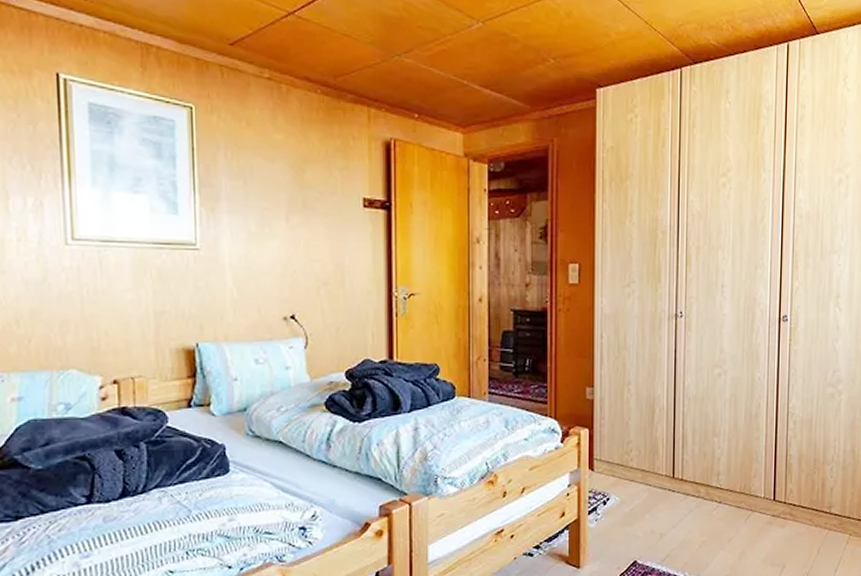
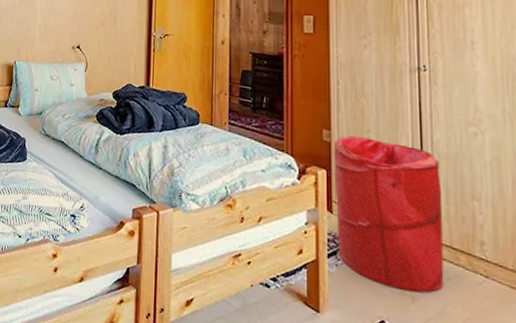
laundry hamper: none [596,389,690,530] -> present [334,135,444,293]

